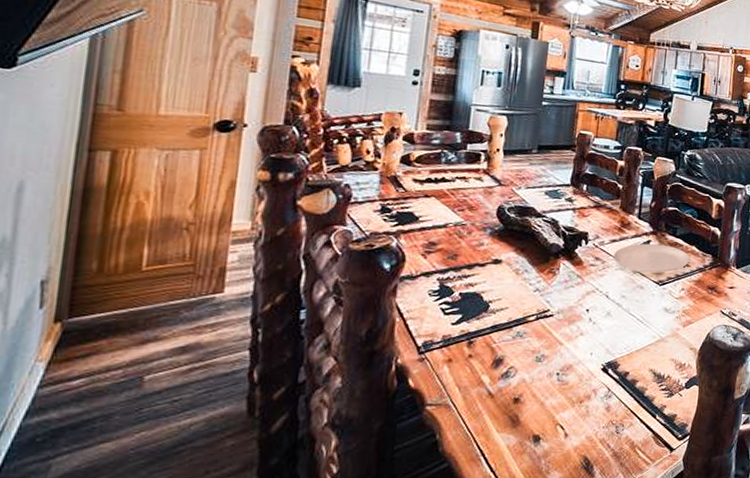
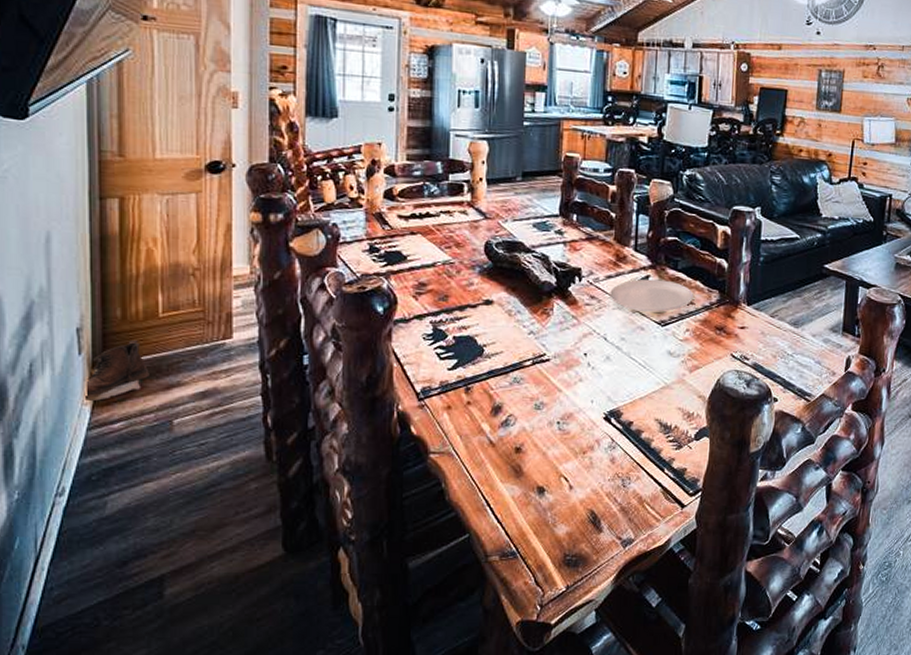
boot: none [41,293,123,358] -> present [84,339,150,402]

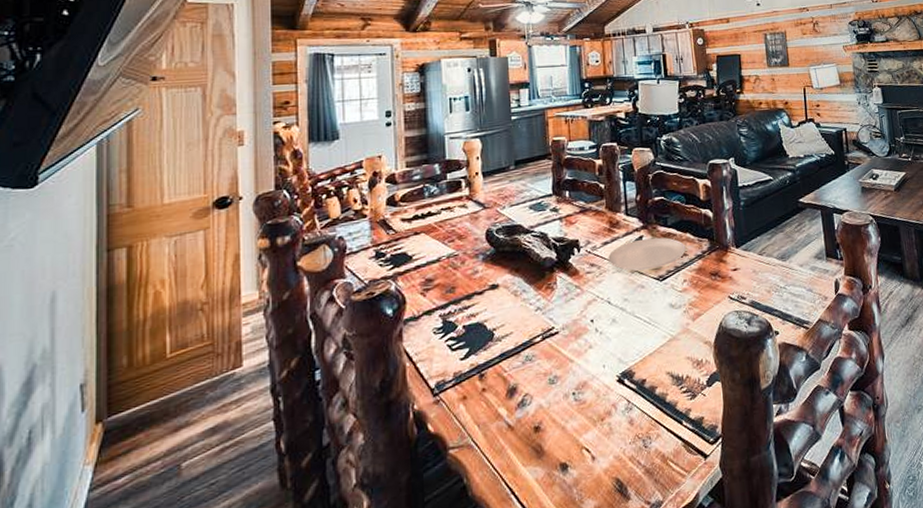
boot: present [84,339,150,402] -> none [86,385,157,460]

